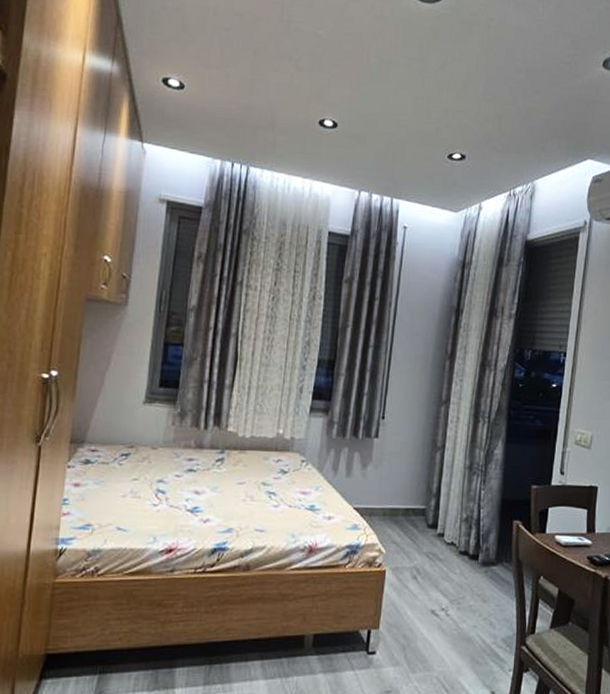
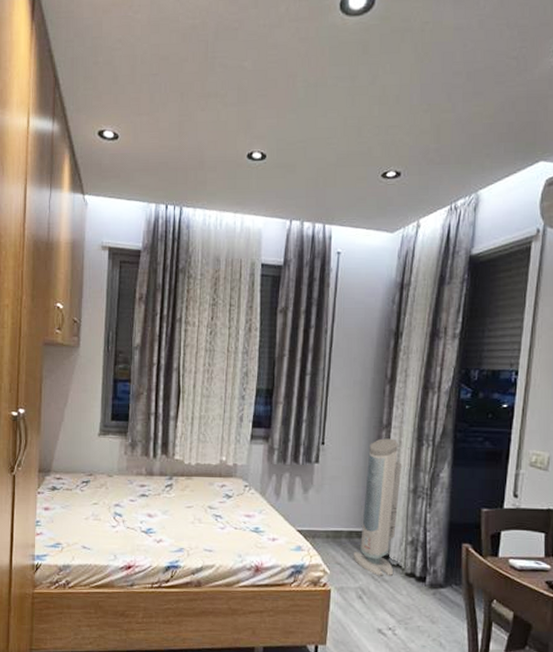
air purifier: none [410,414,458,555] -> present [354,438,401,577]

